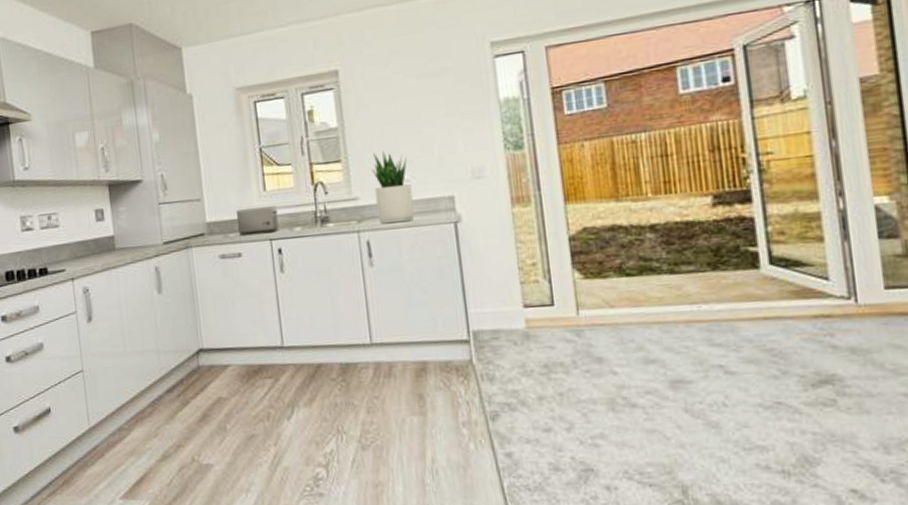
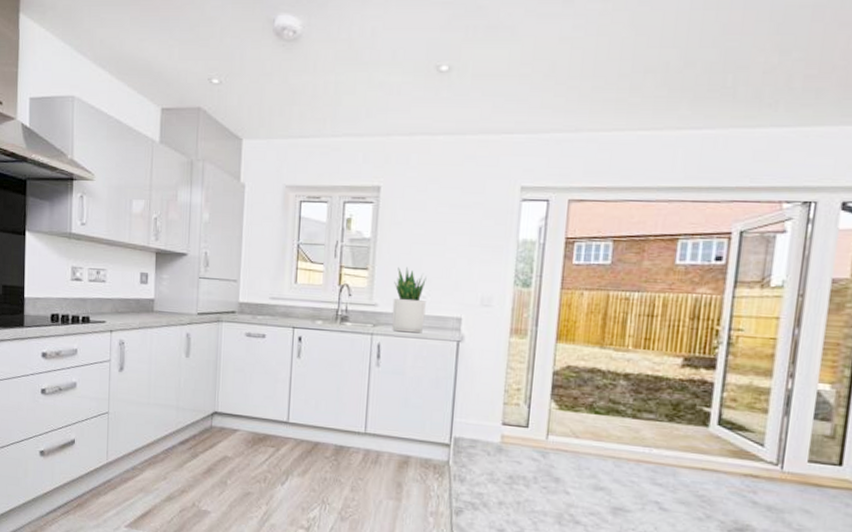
toaster: present [235,205,279,236] -> none [265,295,304,322]

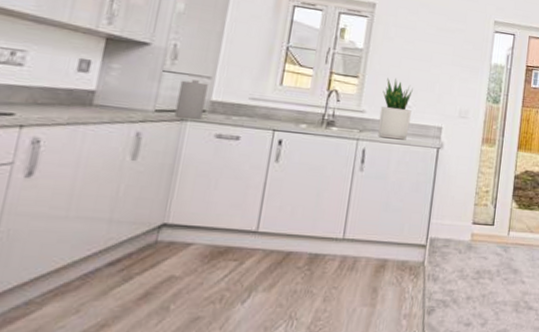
paper towel holder: none [212,284,235,321] -> present [174,80,208,121]

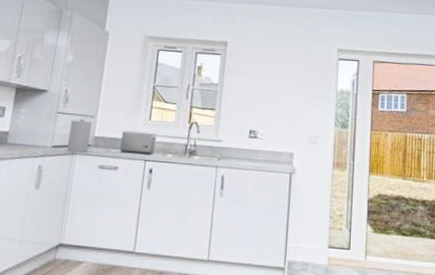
toaster: none [242,95,289,125] -> present [119,130,157,155]
planter: present [378,78,413,140] -> none [234,108,265,166]

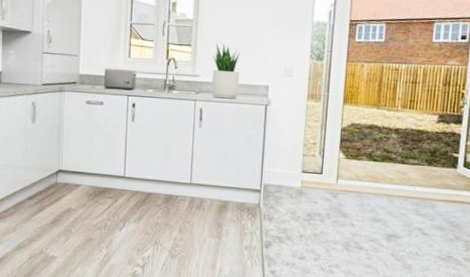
paper towel holder: present [66,119,92,154] -> none [55,58,76,91]
planter: none [234,108,265,166] -> present [211,43,240,99]

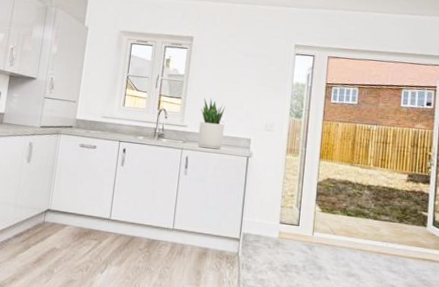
toaster: present [103,68,137,91] -> none [97,114,130,137]

